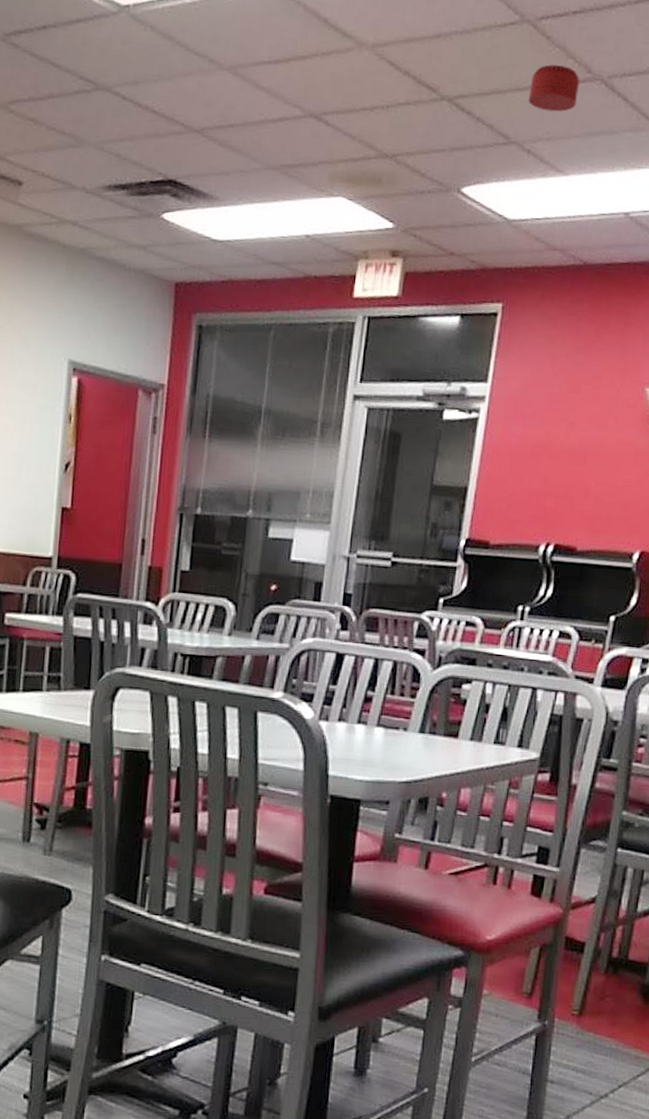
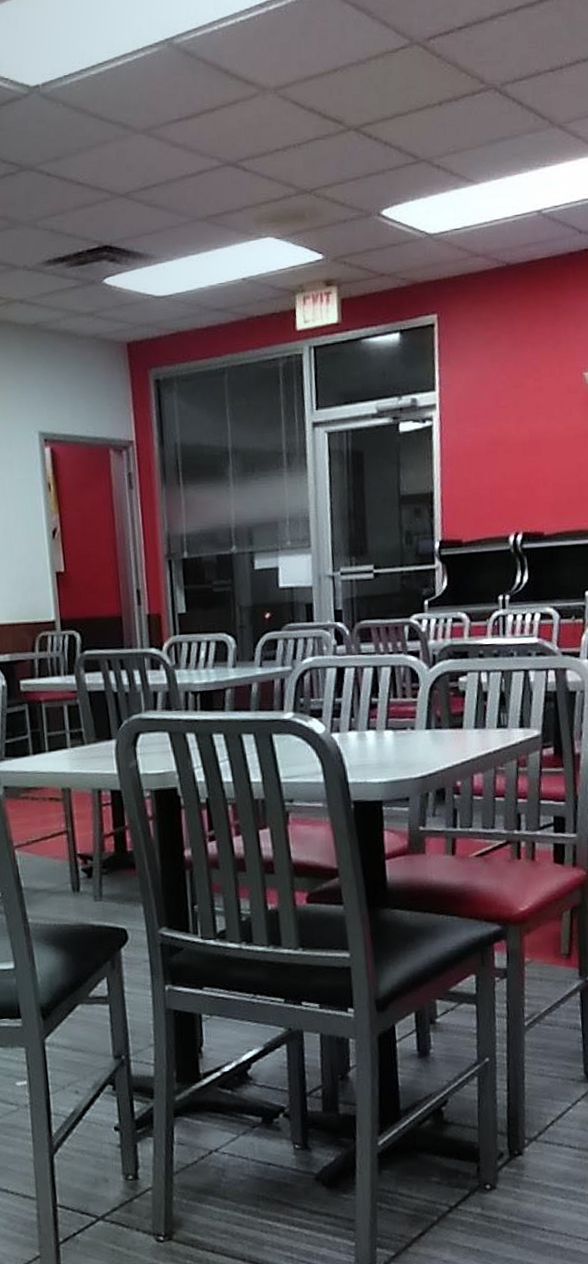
smoke detector: present [529,64,580,112] -> none [429,80,476,126]

